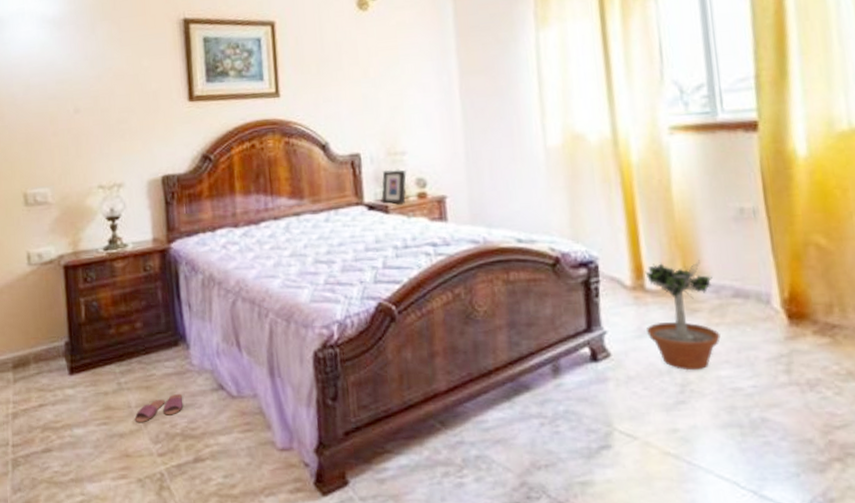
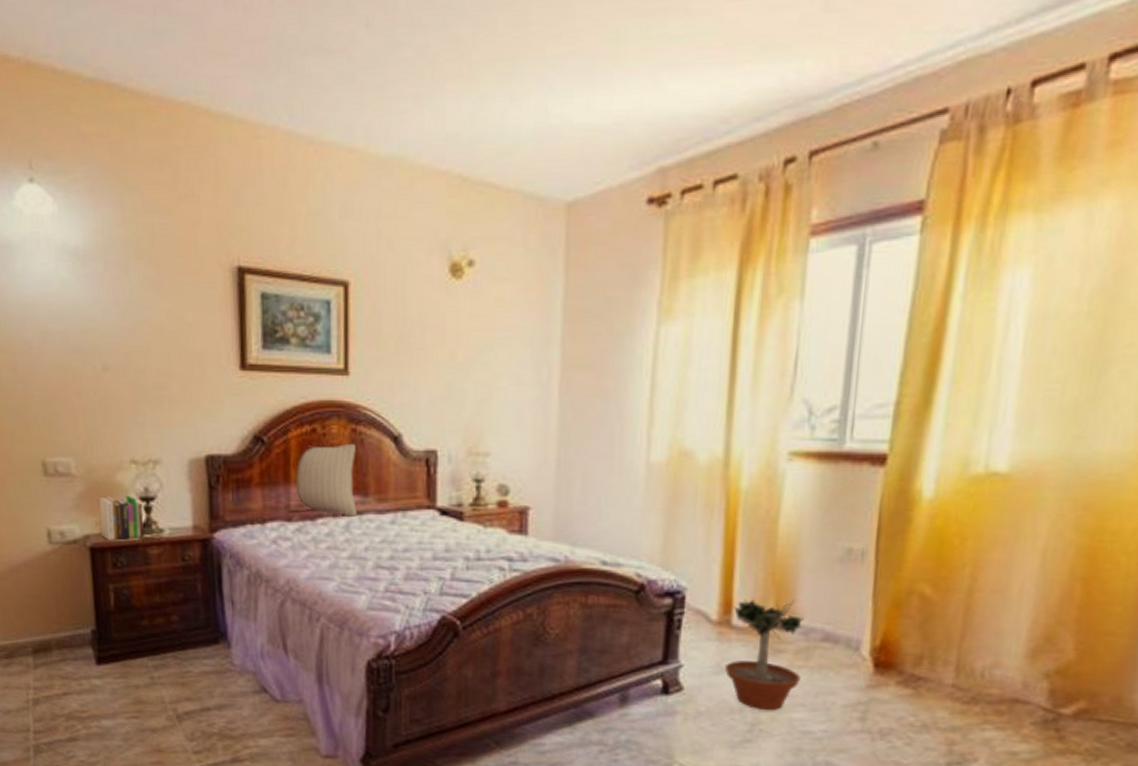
books: none [72,215,110,258] -> present [99,494,144,540]
slippers: present [135,393,184,422] -> none [168,692,222,719]
pillow: none [234,154,295,221] -> present [287,443,357,517]
picture frame: present [381,170,406,205] -> none [457,473,487,512]

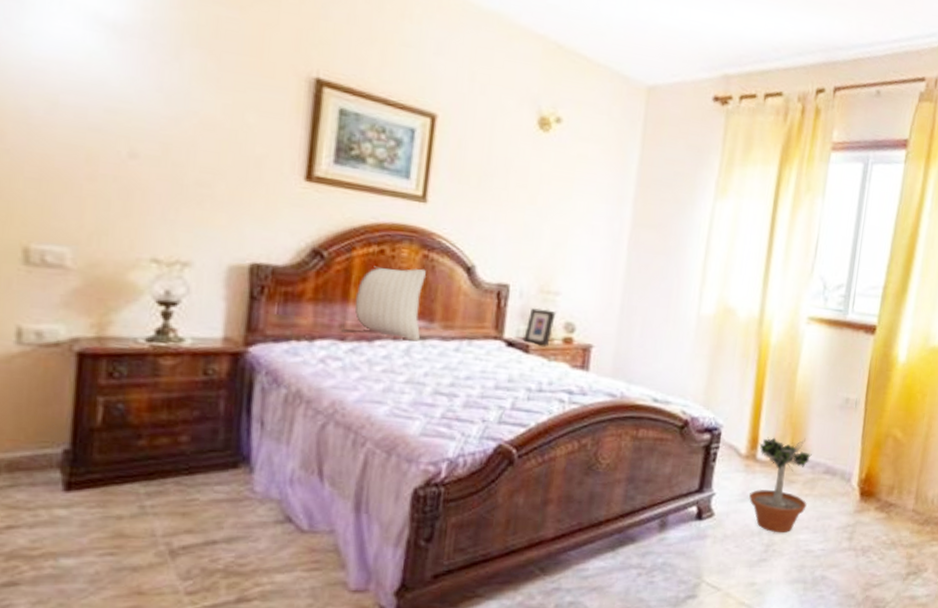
books: present [99,494,144,540] -> none [97,295,160,347]
picture frame: none [457,473,487,512] -> present [523,308,556,346]

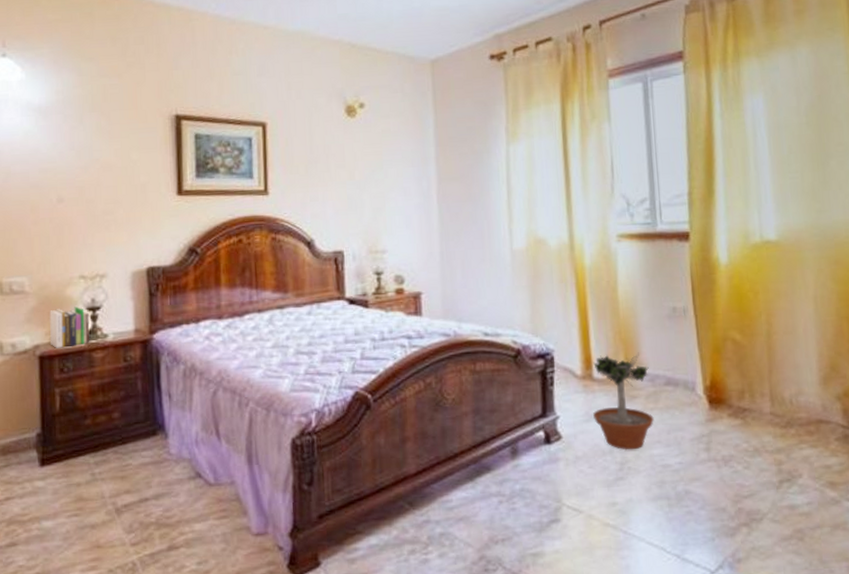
books: none [97,295,160,347] -> present [50,305,90,348]
pillow: present [341,266,426,342] -> none [218,249,278,313]
picture frame: present [523,308,556,346] -> none [362,267,386,299]

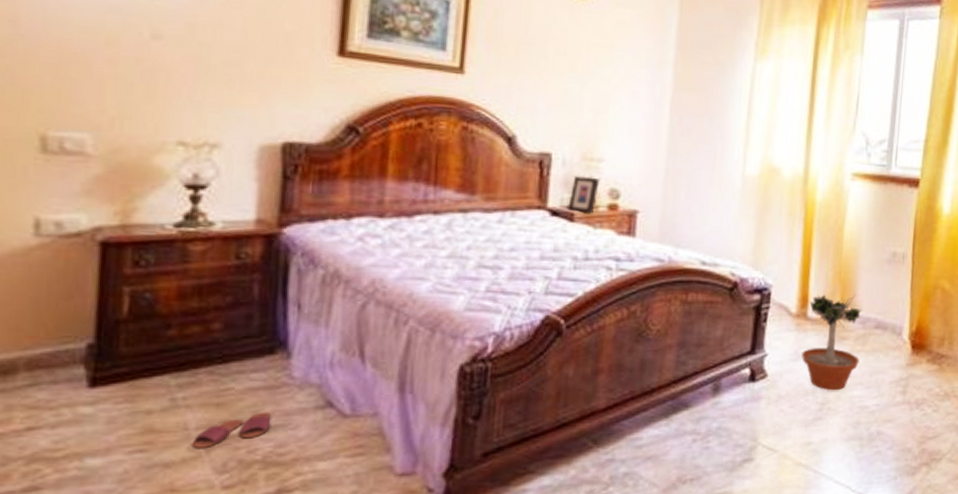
books: present [50,305,90,348] -> none [122,180,188,234]
slippers: none [108,482,159,513] -> present [192,411,272,448]
picture frame: none [362,267,386,299] -> present [568,176,600,214]

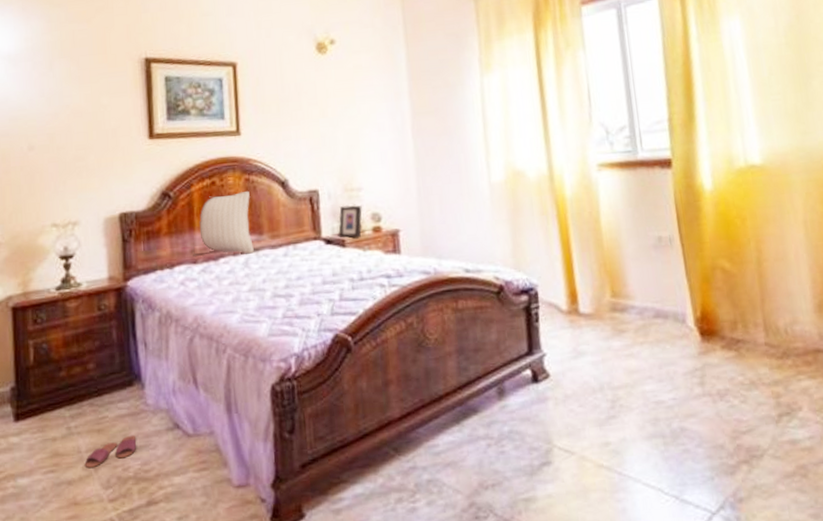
pillow: none [379,140,466,215] -> present [192,190,254,257]
potted tree: present [802,294,862,391] -> none [579,284,645,387]

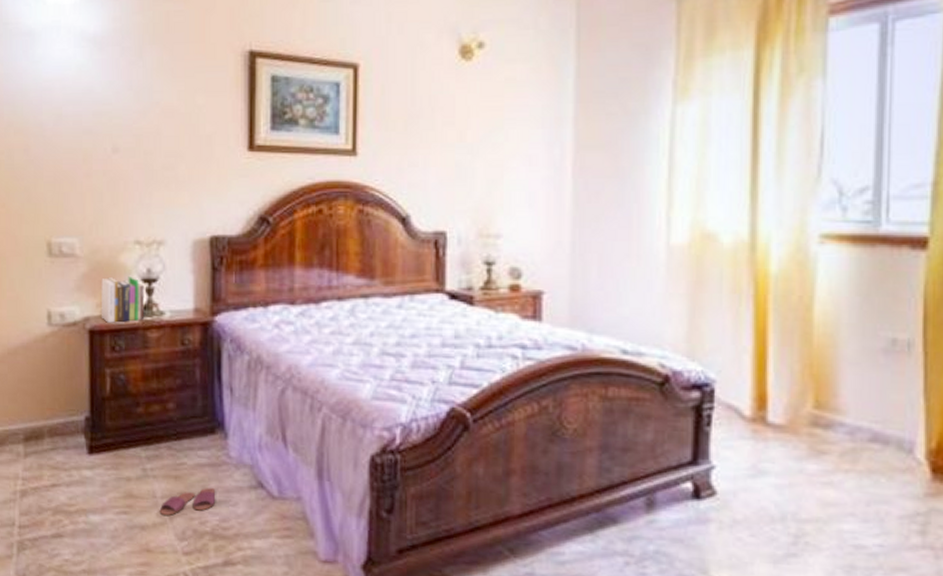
books: none [22,254,63,299] -> present [101,275,145,323]
pillow: present [192,190,254,257] -> none [291,224,362,300]
picture frame: present [338,205,362,239] -> none [467,255,499,296]

